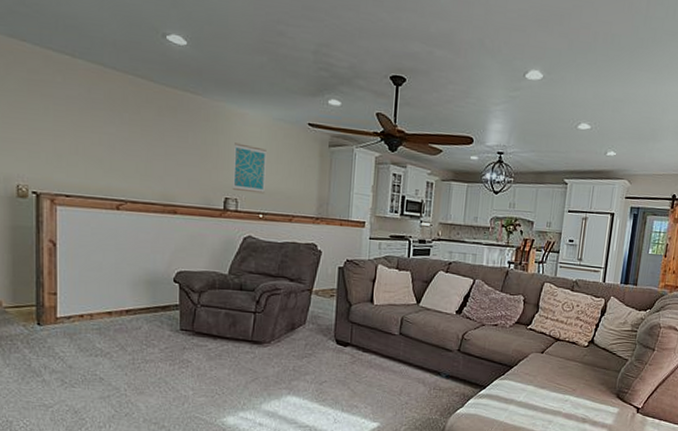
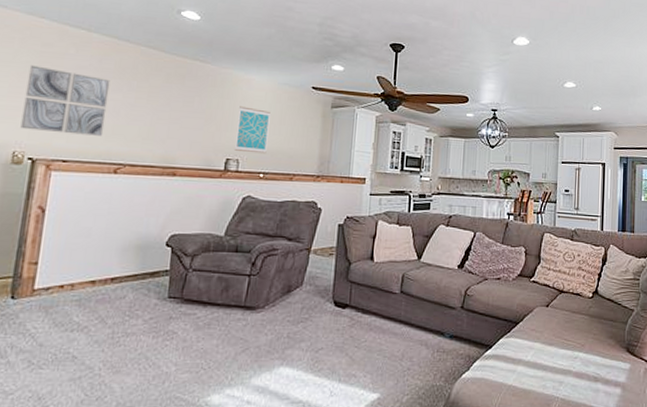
wall art: none [19,94,102,171] -> present [20,65,111,136]

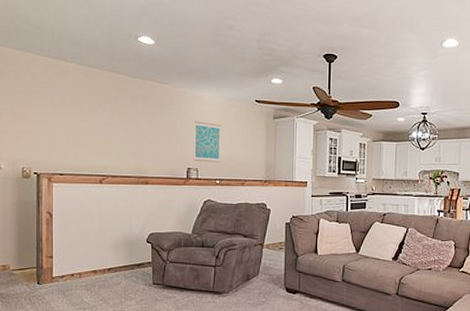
wall art: present [20,65,111,136] -> none [24,94,88,152]

